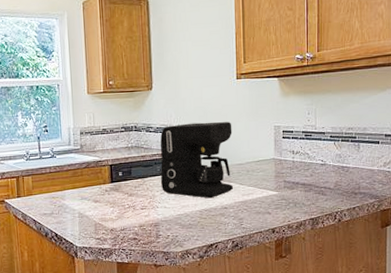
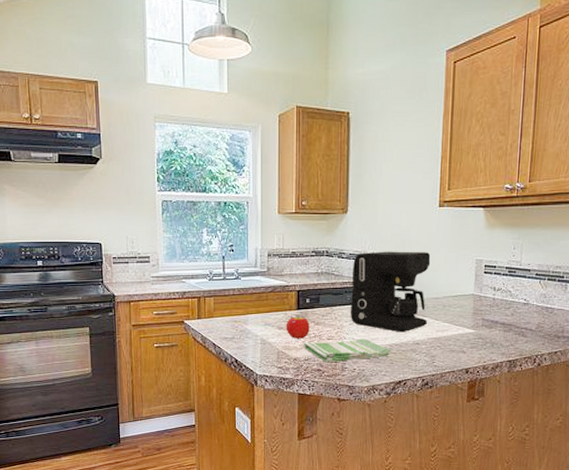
fruit: none [101,188,124,211] -> present [286,315,310,339]
dish towel: none [119,206,201,232] -> present [304,339,391,363]

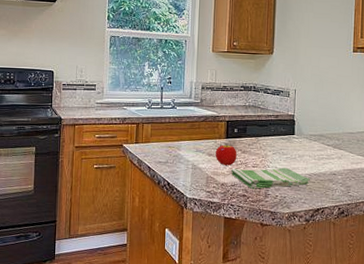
coffee maker: present [351,251,431,333] -> none [274,89,346,164]

